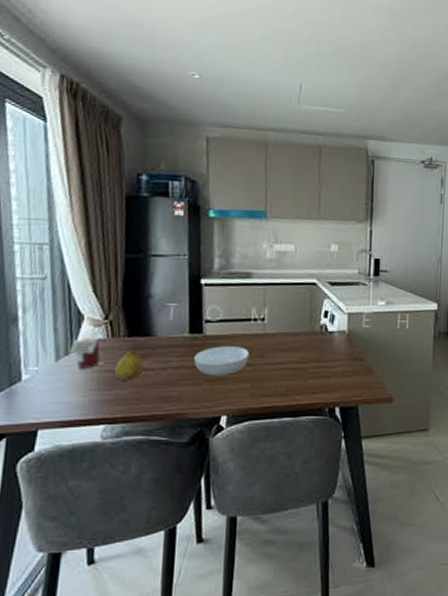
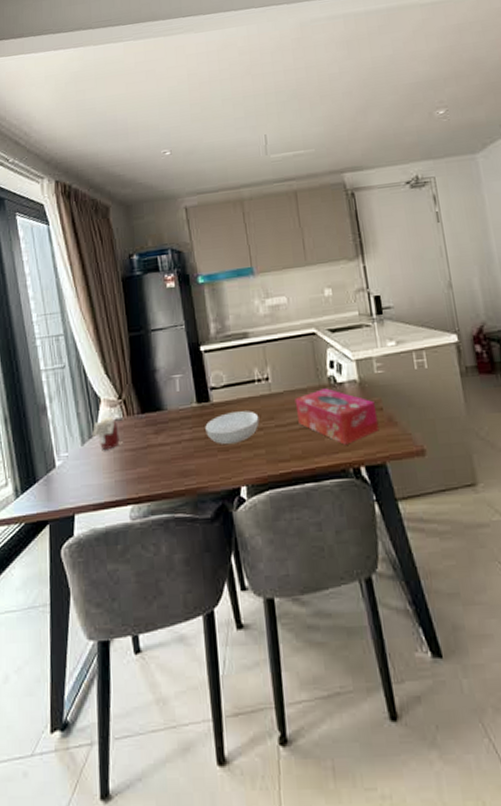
fruit: present [115,346,144,381] -> none [134,422,160,459]
tissue box: none [286,335,359,387] -> present [295,388,380,445]

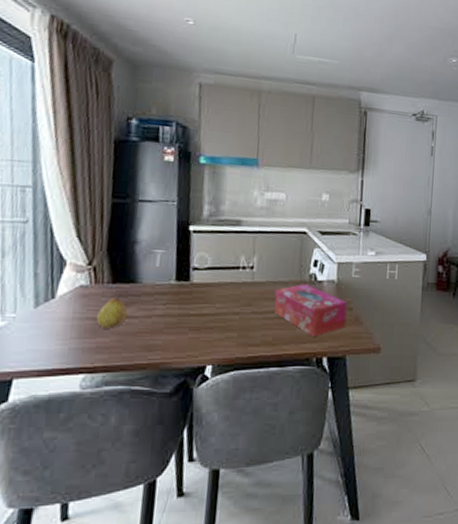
jar: present [91,417,120,449] -> none [48,282,83,315]
fruit: none [134,422,160,459] -> present [97,293,128,329]
serving bowl: present [205,411,260,444] -> none [180,294,237,324]

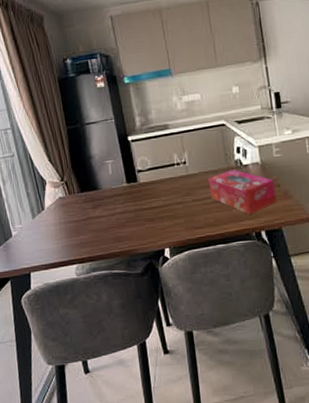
fruit: present [97,293,128,329] -> none [76,199,98,228]

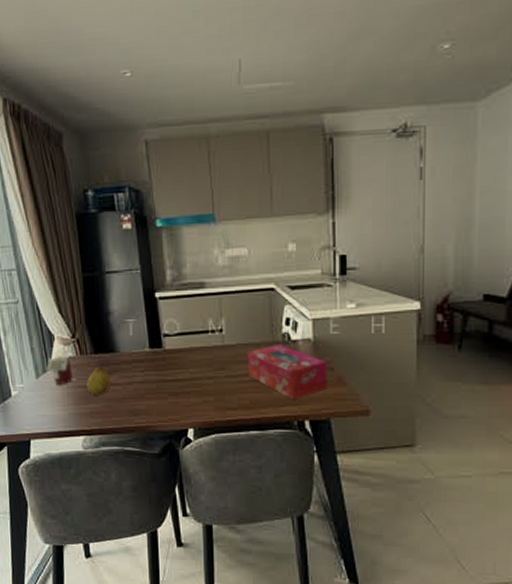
jar: none [40,195,64,222] -> present [45,354,73,384]
fruit: none [76,199,98,228] -> present [87,363,112,395]

